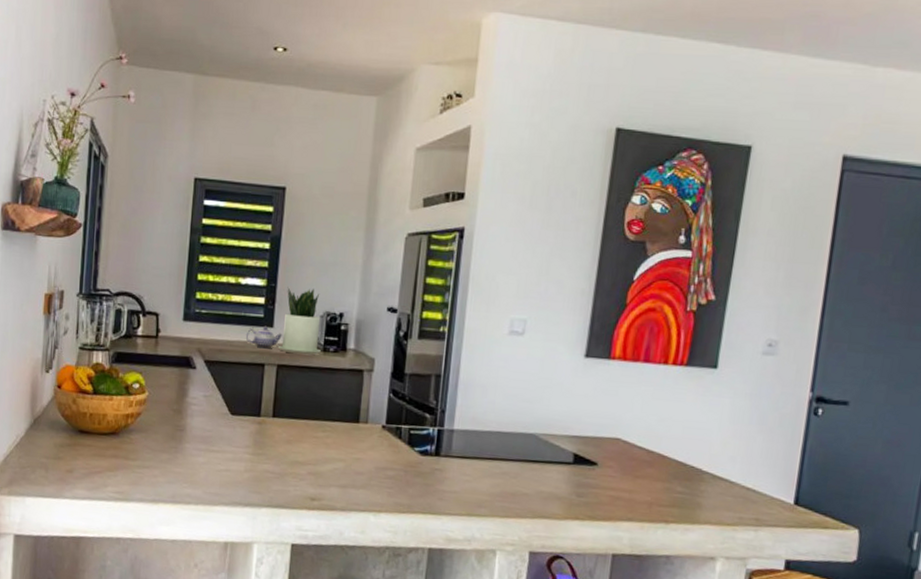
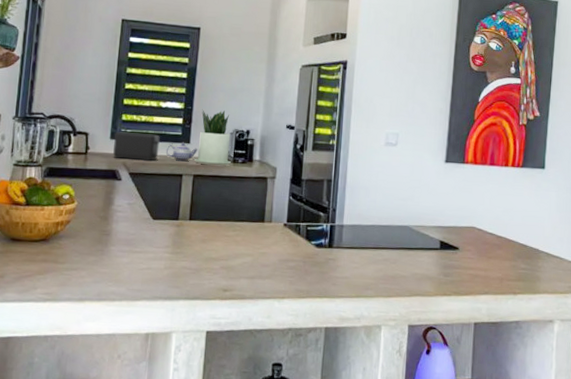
toaster: none [186,312,239,348] -> present [113,132,160,162]

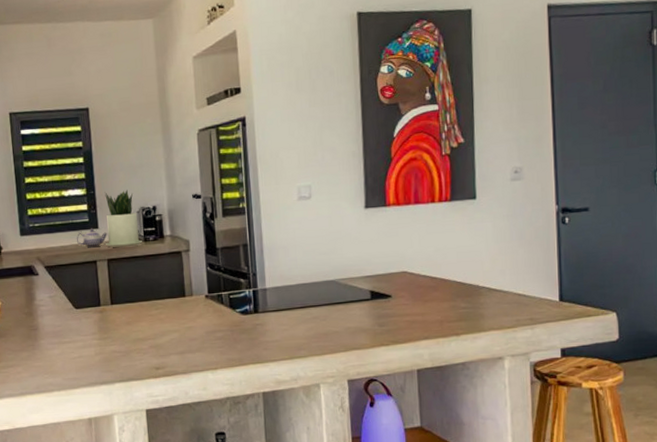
toaster: present [113,132,160,162] -> none [24,224,70,254]

